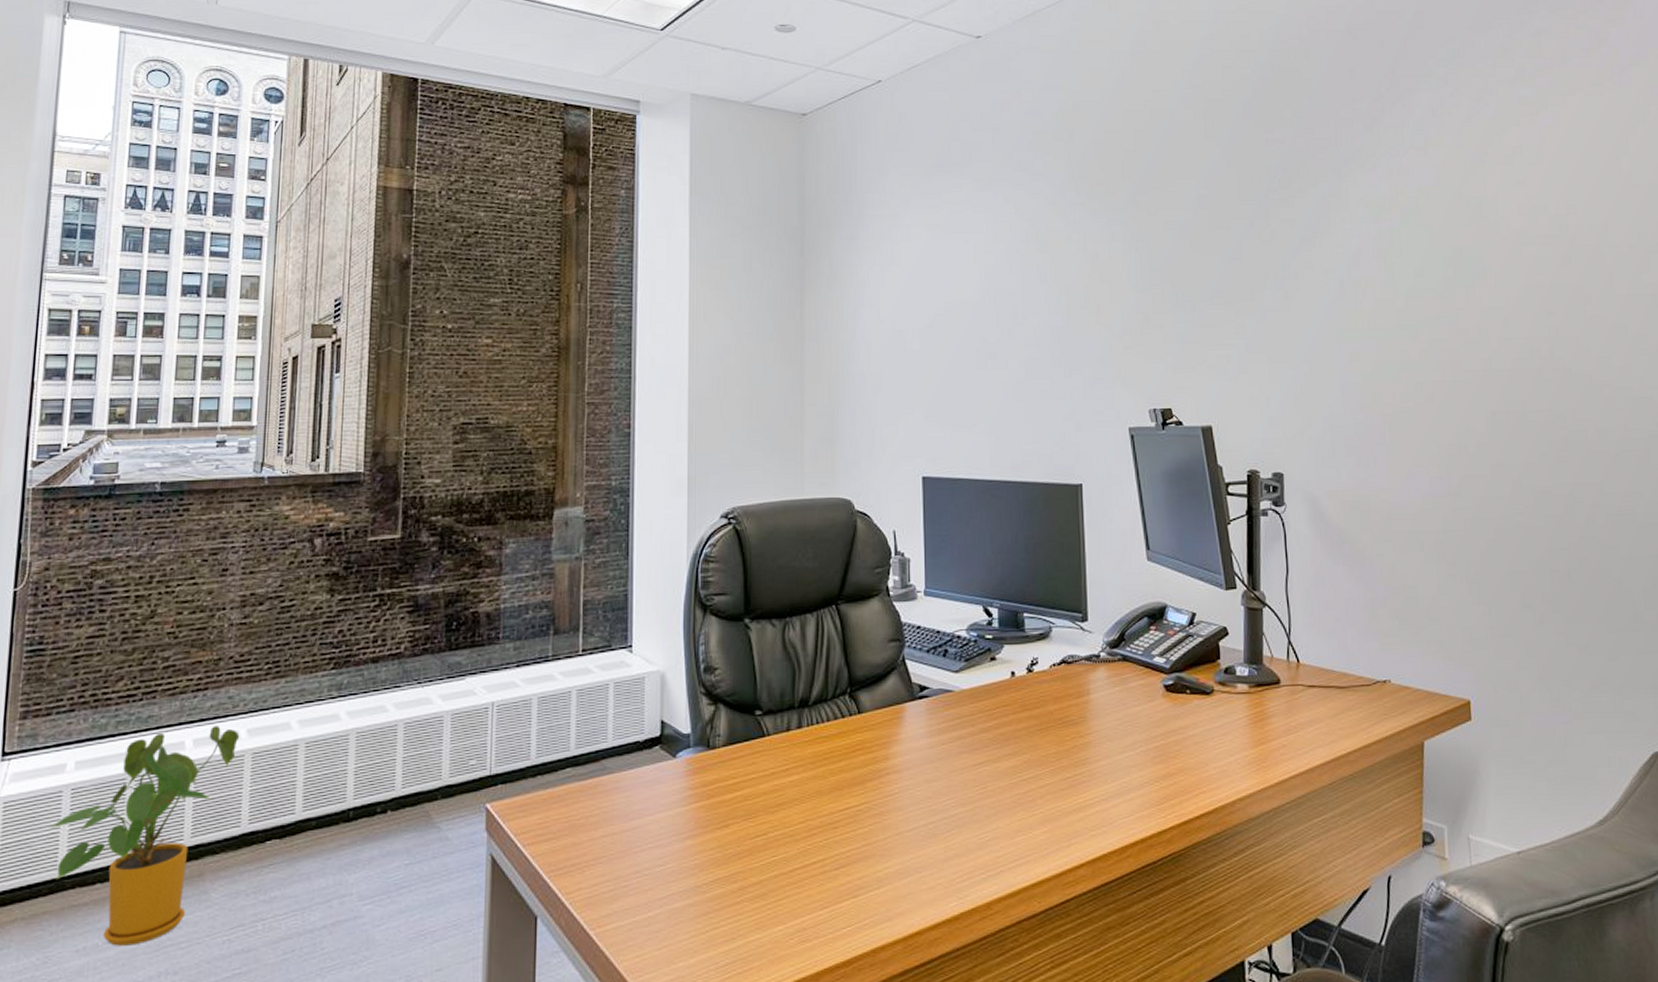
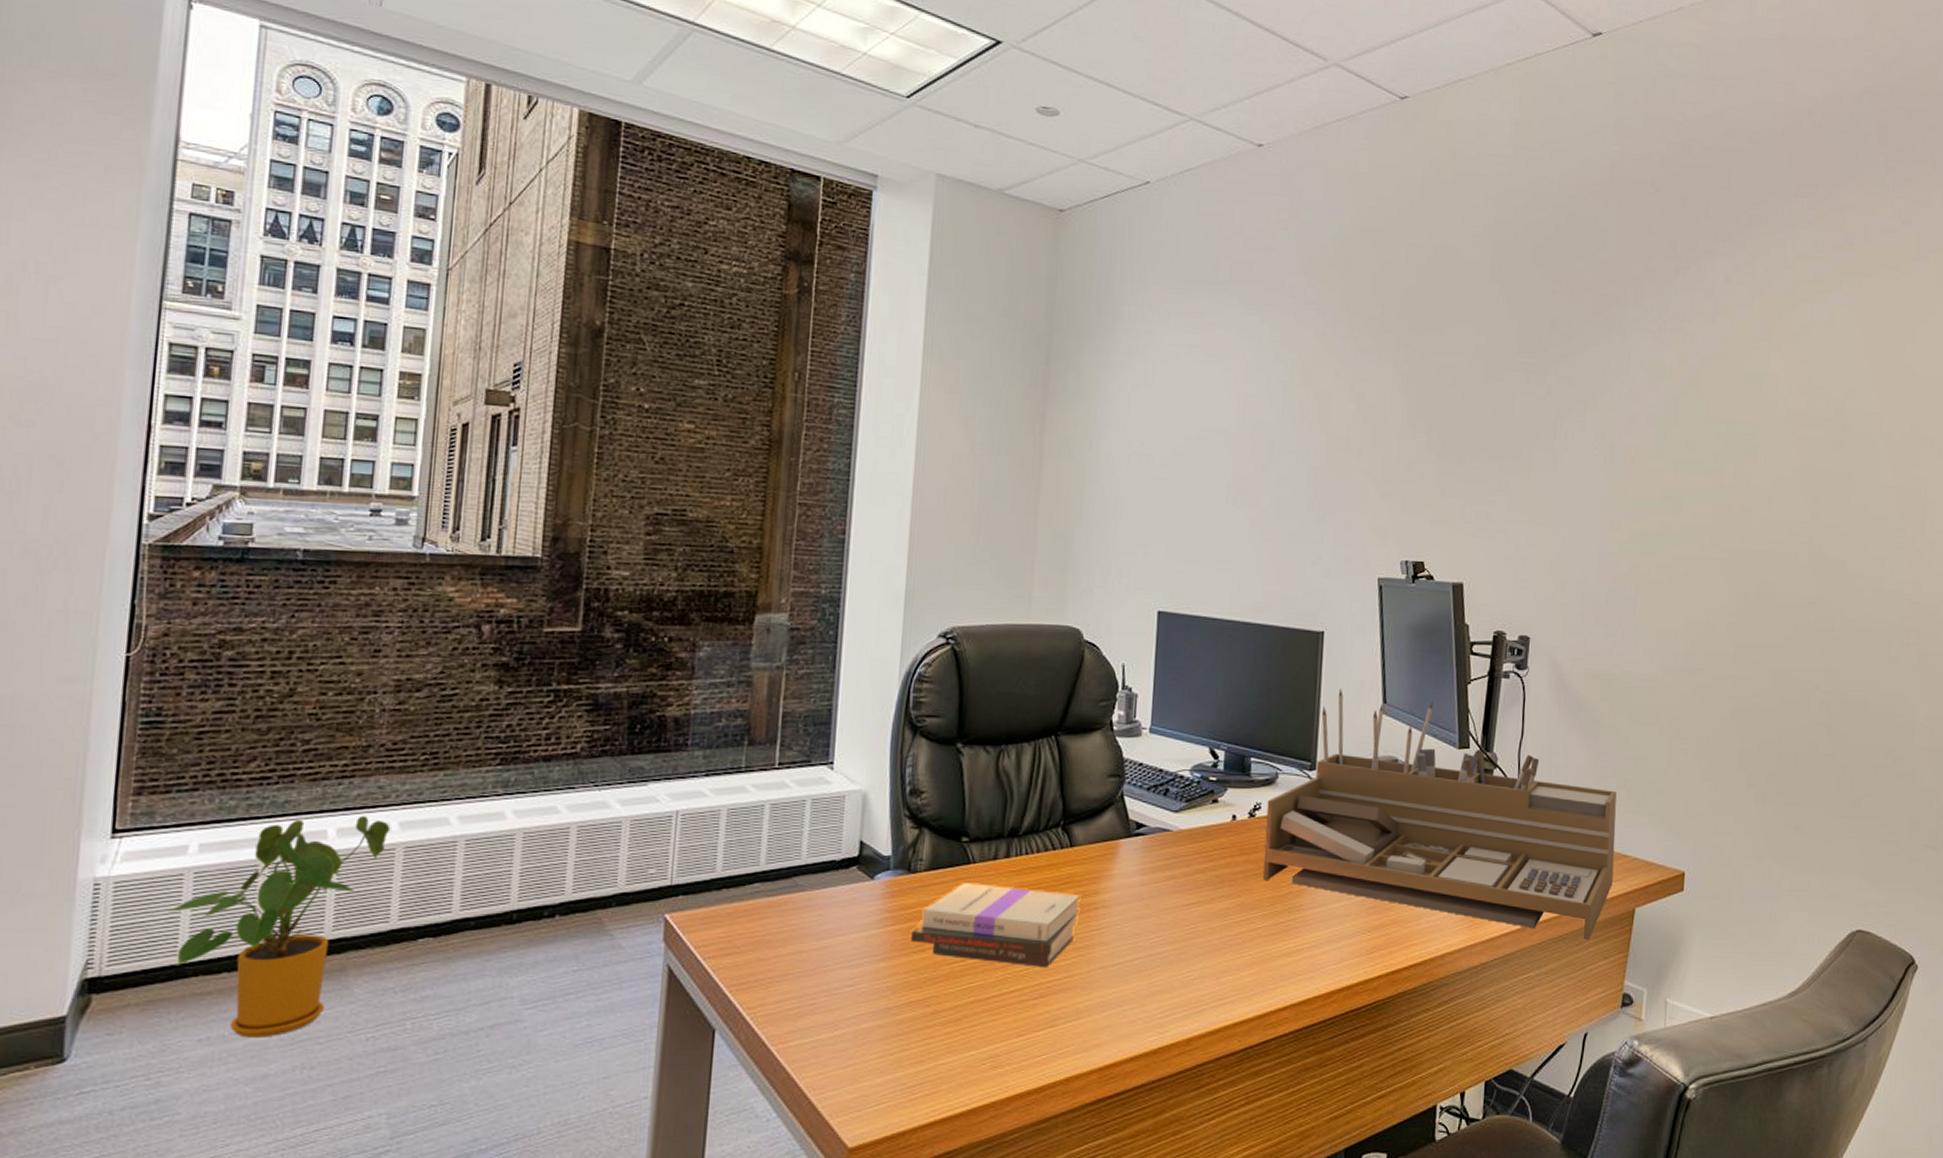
books: none [713,755,872,837] -> present [910,882,1081,967]
desk organizer: none [1044,538,1397,778] -> present [1262,688,1617,941]

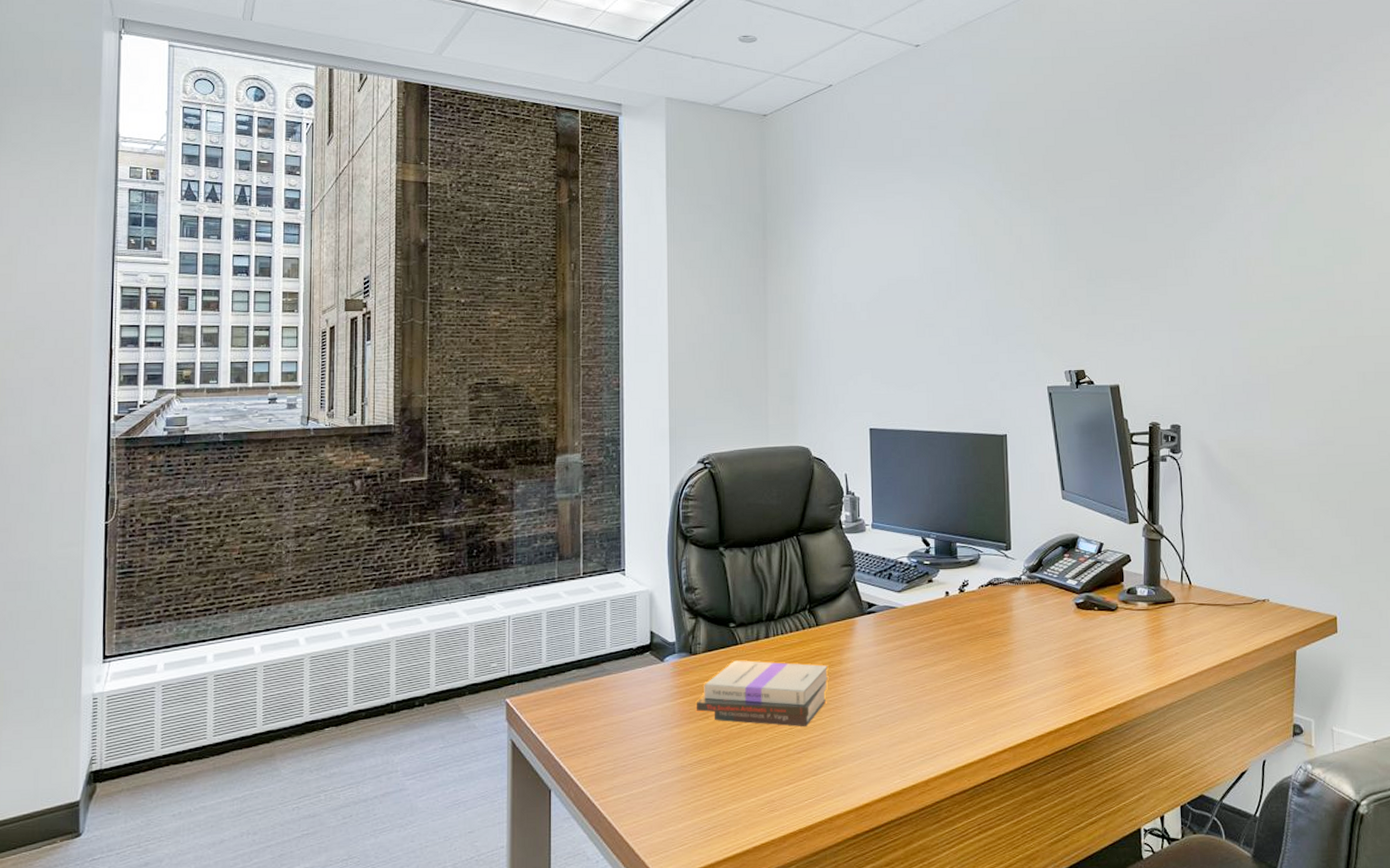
house plant: present [168,816,391,1038] -> none [146,634,299,812]
desk organizer: present [1262,688,1617,941] -> none [973,480,1274,680]

